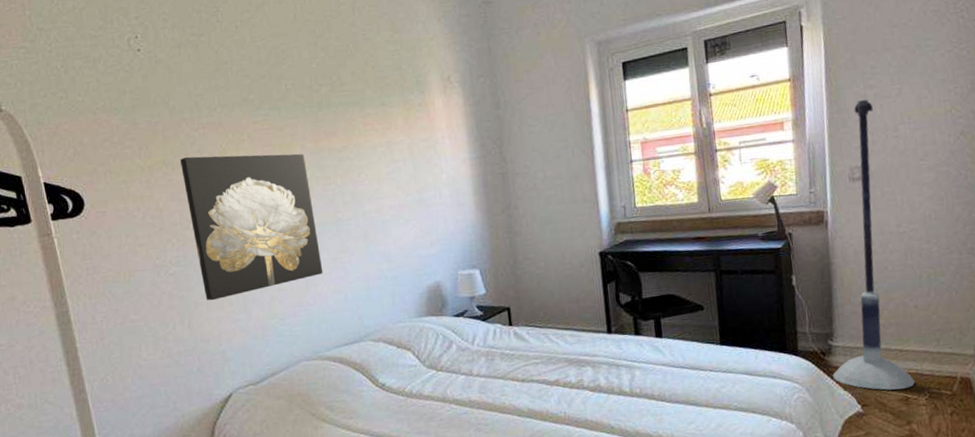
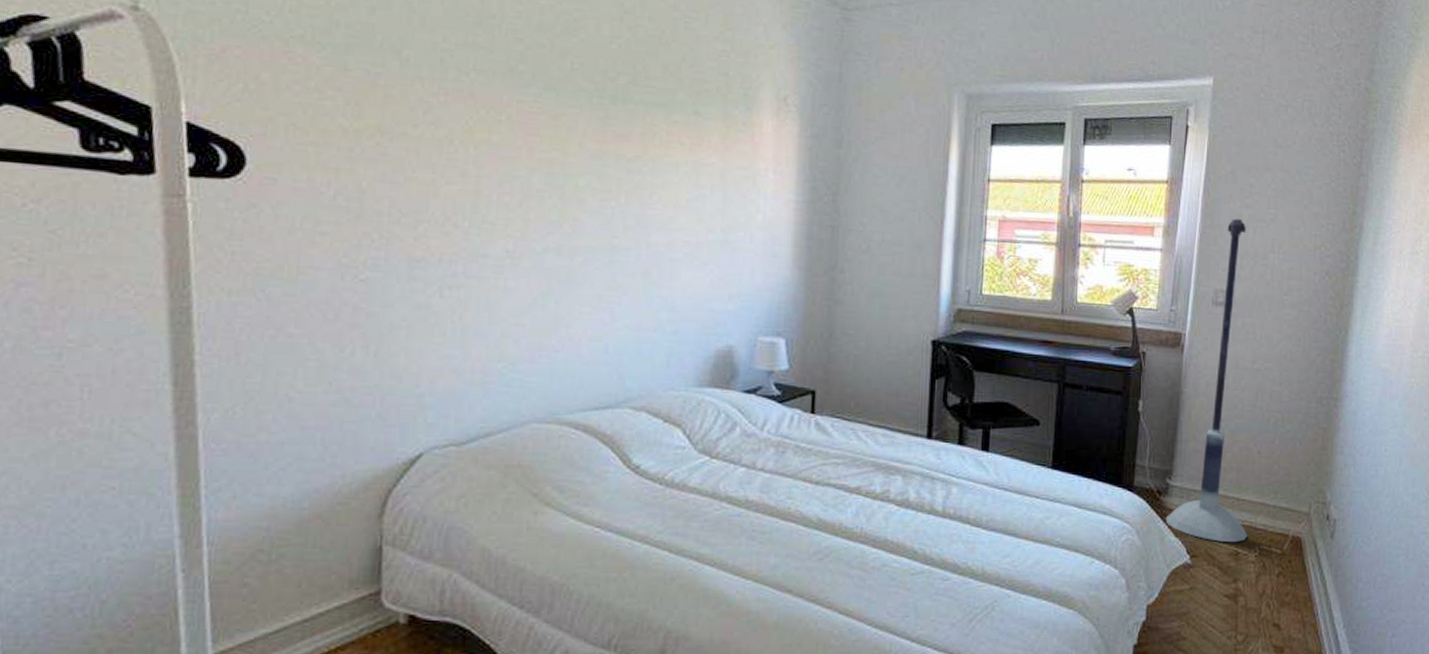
wall art: present [180,154,323,301] -> none [403,128,582,325]

